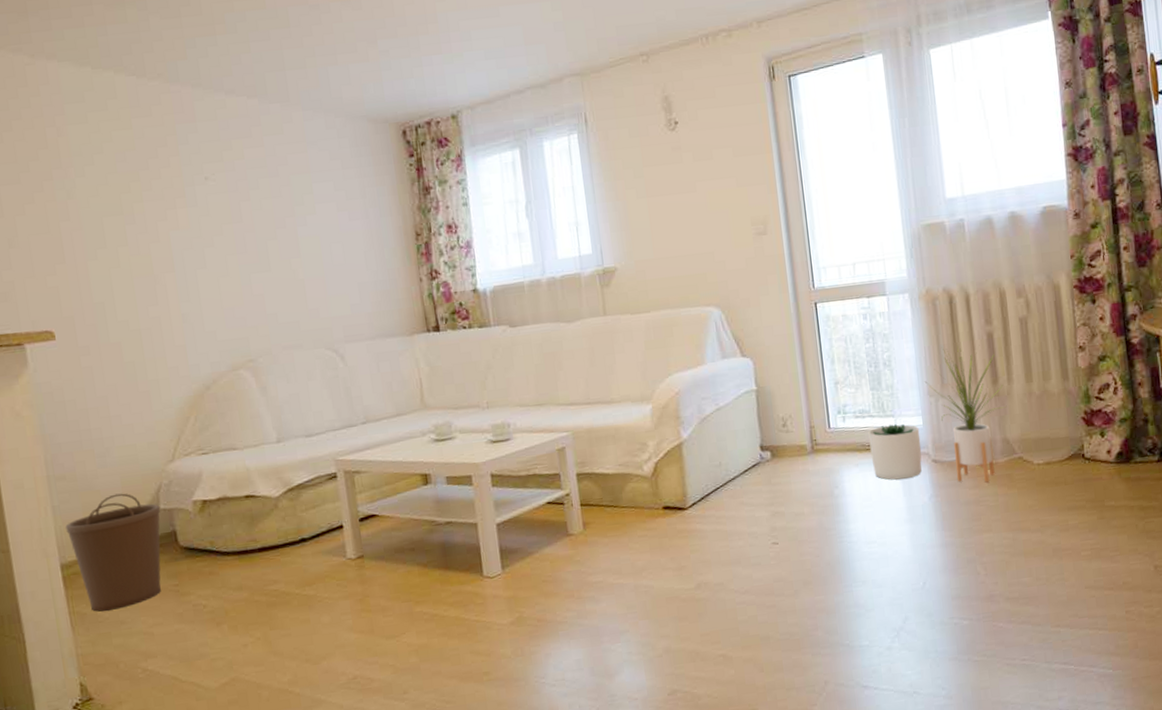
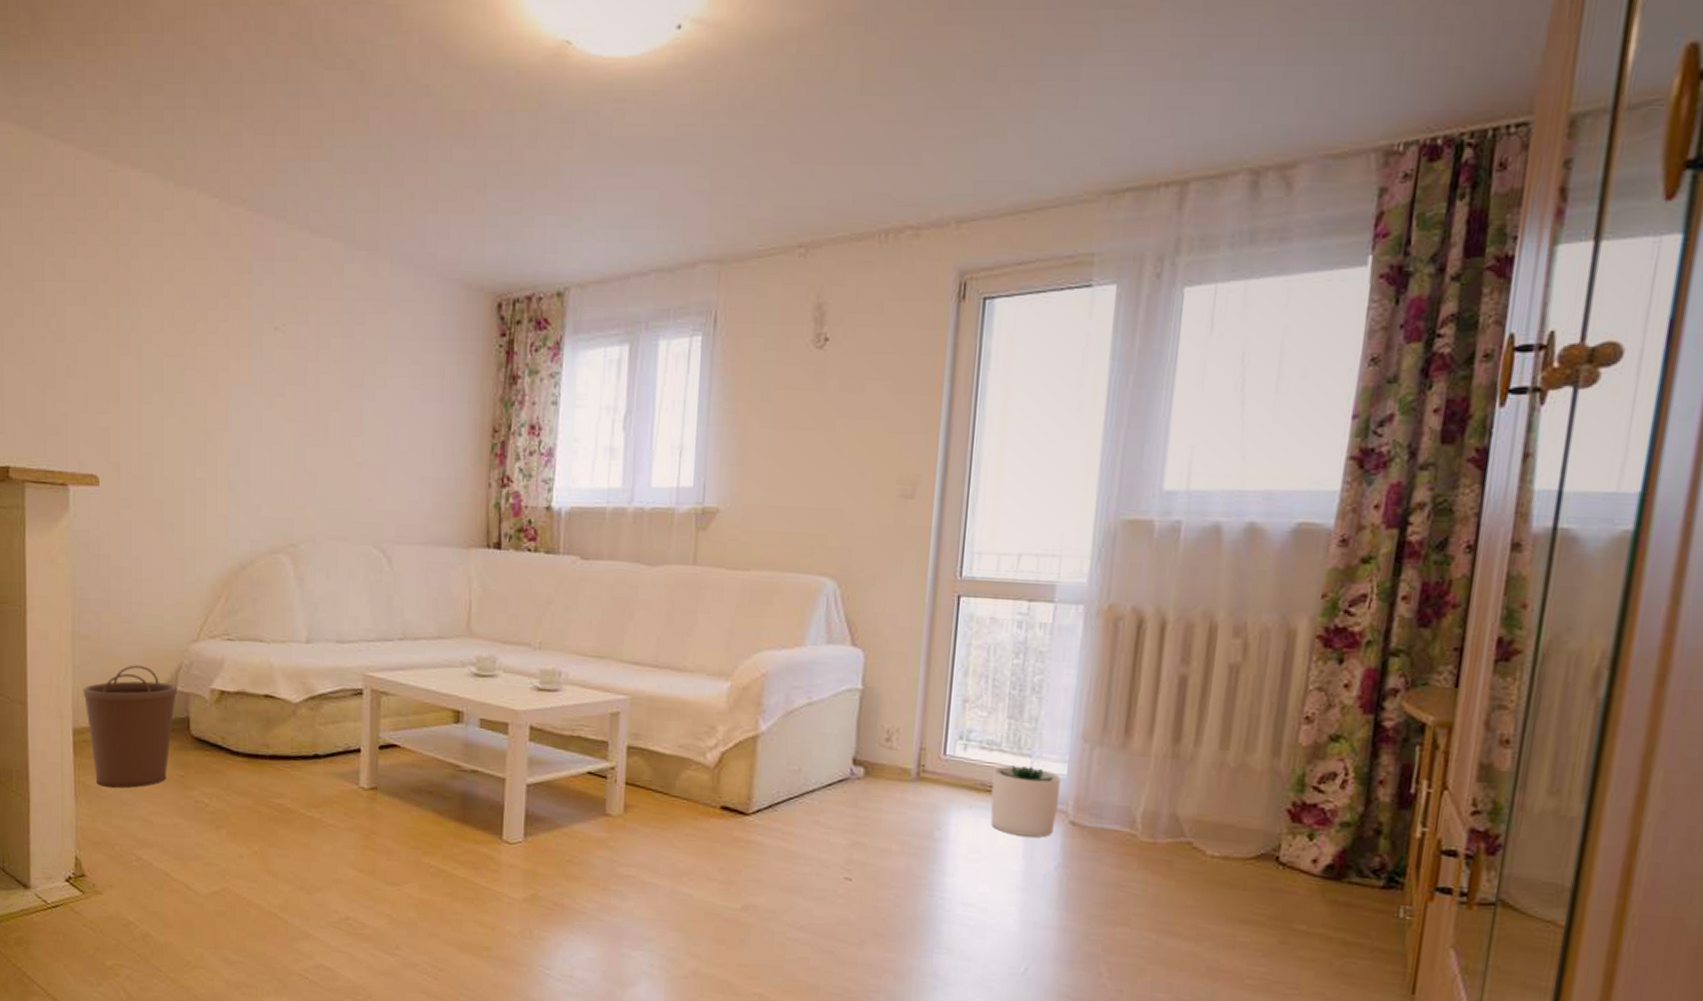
house plant: present [924,346,1006,483] -> none [1081,685,1186,865]

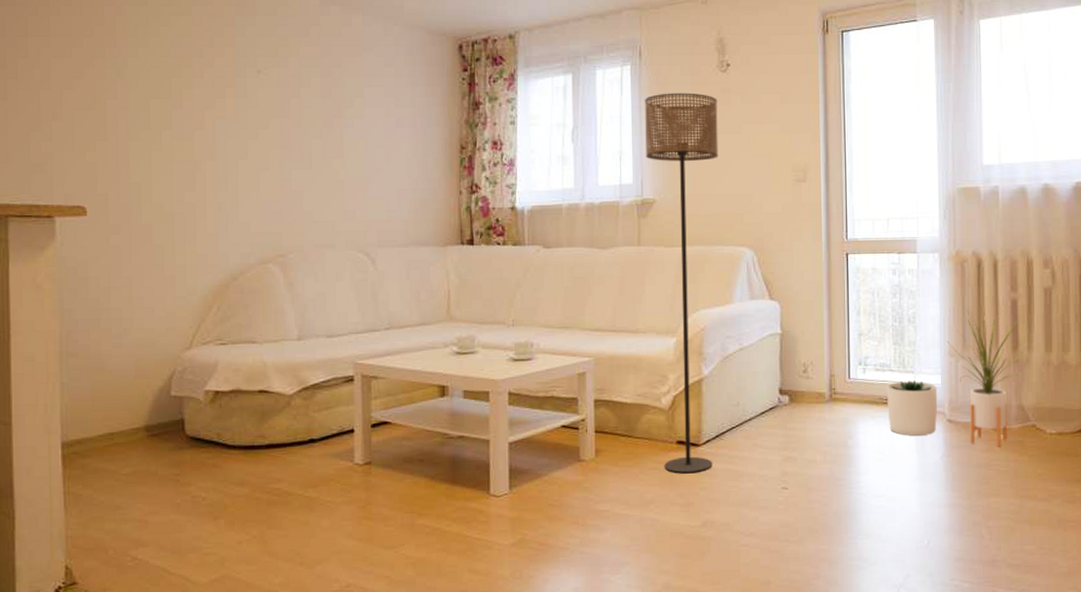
basket: present [83,665,178,788] -> none [72,376,171,494]
floor lamp: none [703,373,808,847] -> present [645,93,718,474]
house plant: none [1081,685,1186,865] -> present [946,310,1024,447]

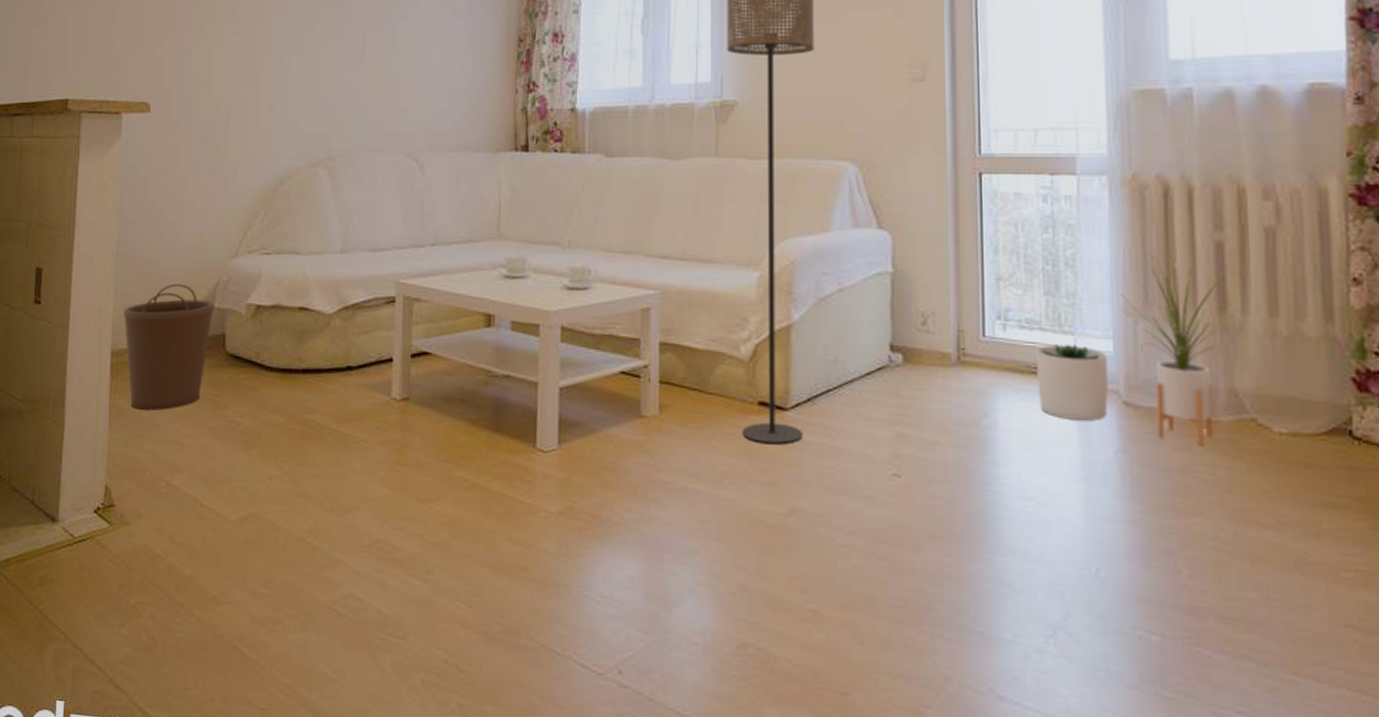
basket: none [72,376,171,494] -> present [123,283,215,410]

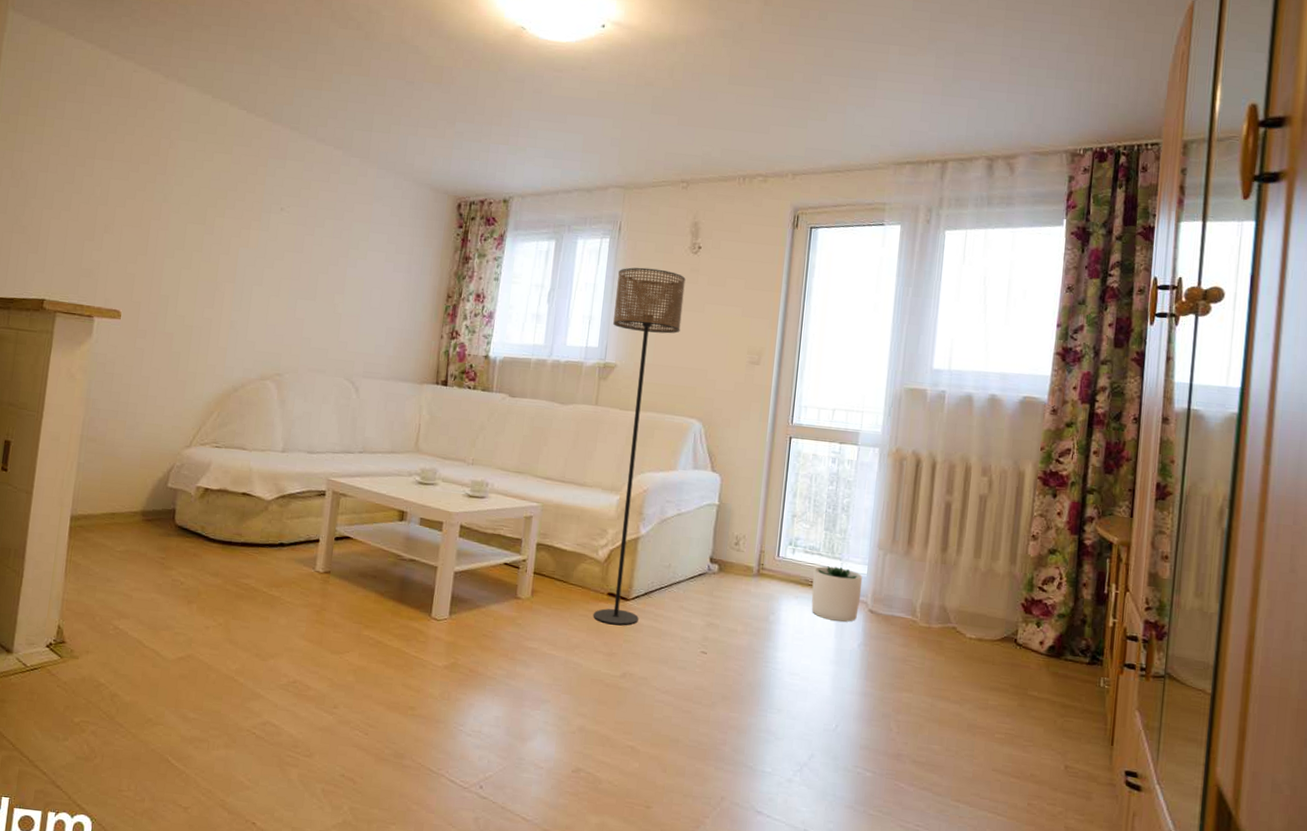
basket: present [123,283,215,410] -> none [84,464,168,567]
house plant: present [1120,254,1236,446] -> none [877,507,951,644]

